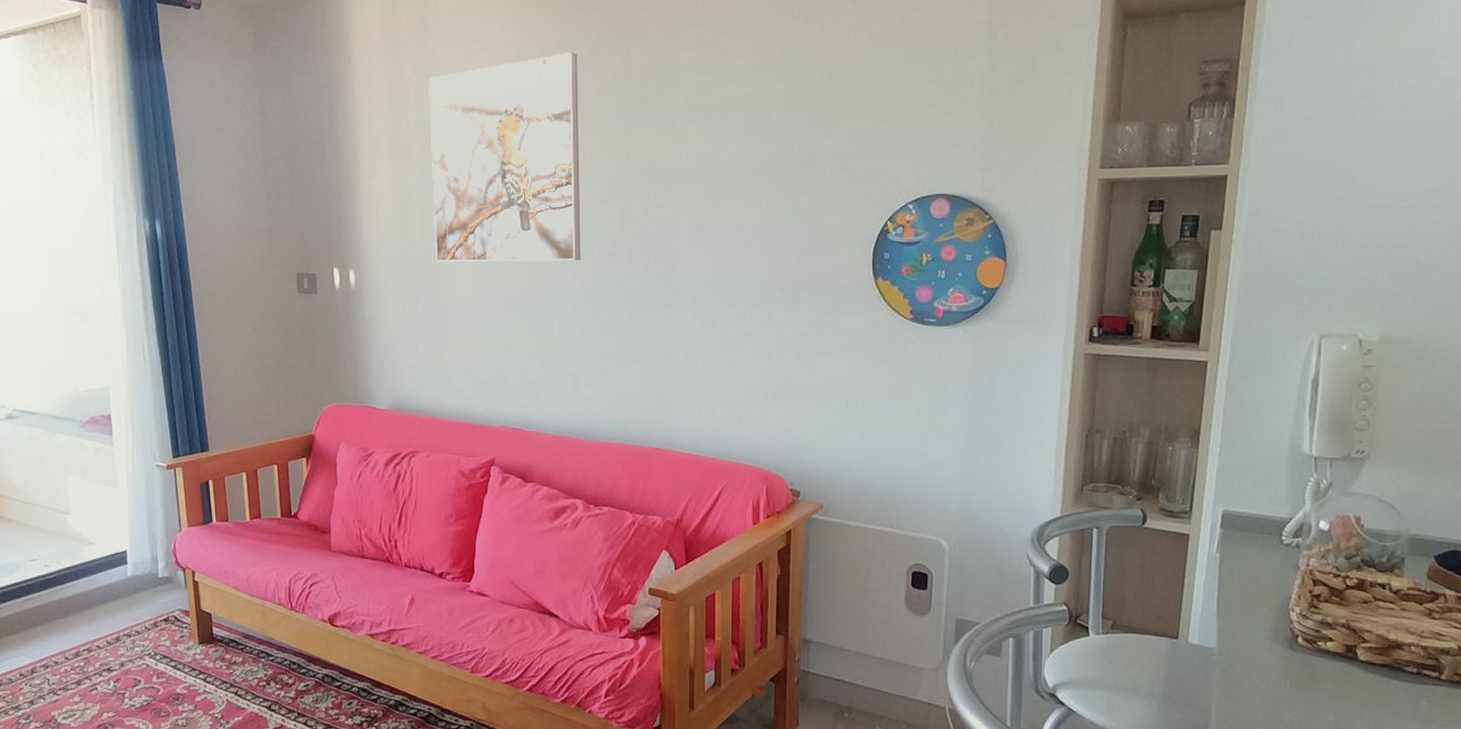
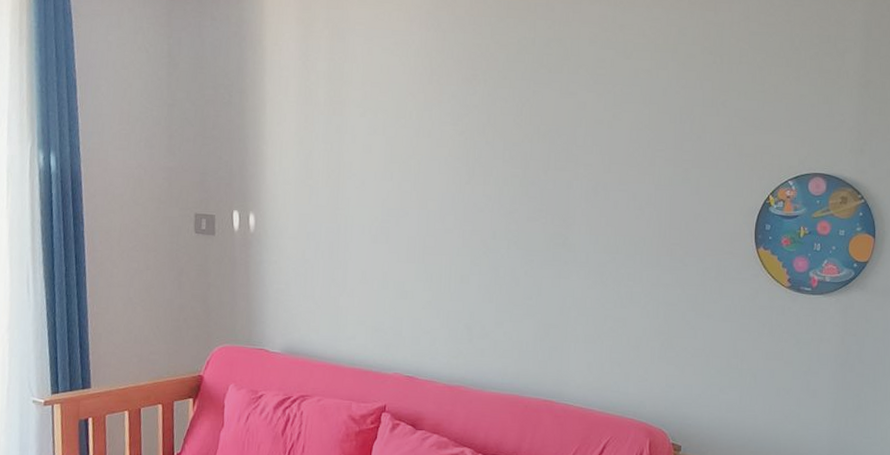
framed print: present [429,52,581,262] -> none [337,19,487,217]

